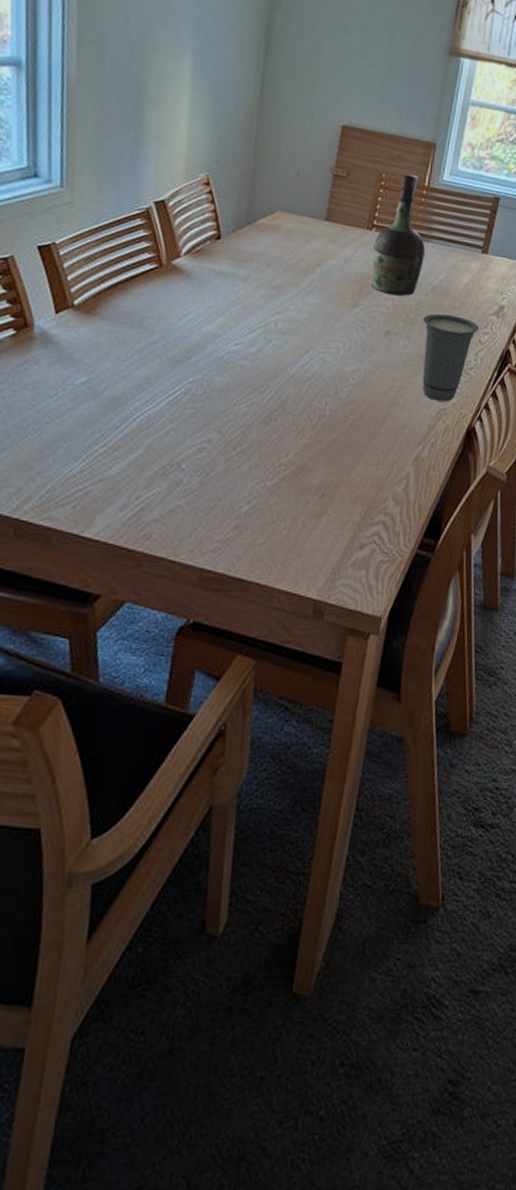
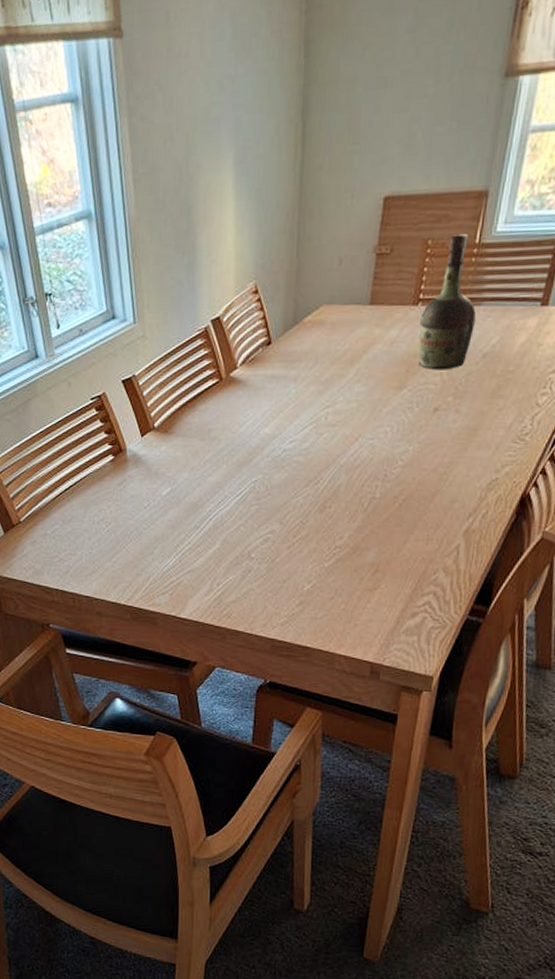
cup: present [422,313,480,402] -> none [472,380,537,472]

